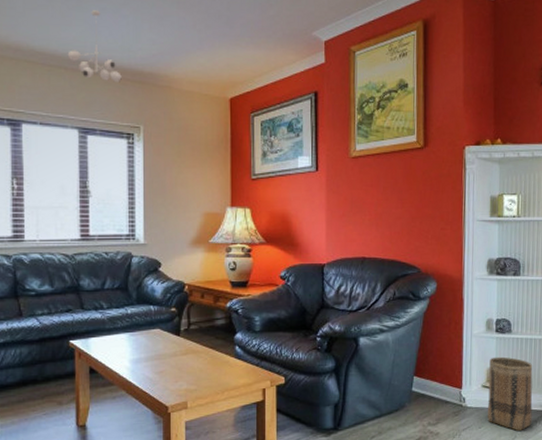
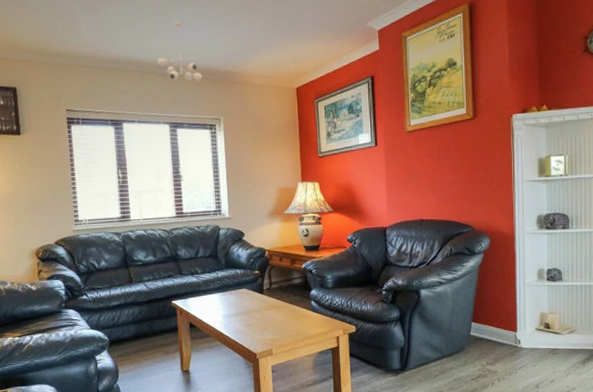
basket: present [488,356,533,432] -> none [542,302,585,369]

